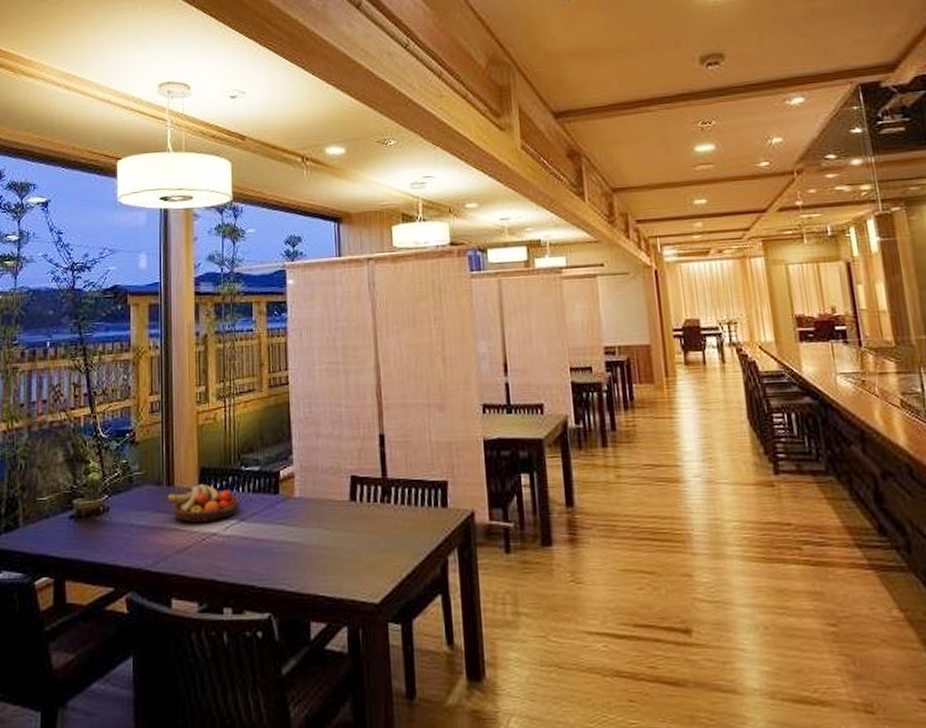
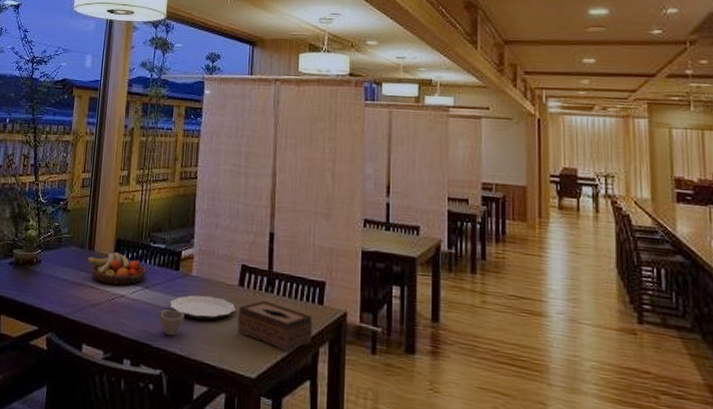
cup: none [260,540,291,572] -> present [158,309,184,336]
plate: none [271,517,350,548] -> present [169,295,236,320]
tissue box: none [352,512,439,568] -> present [237,300,313,353]

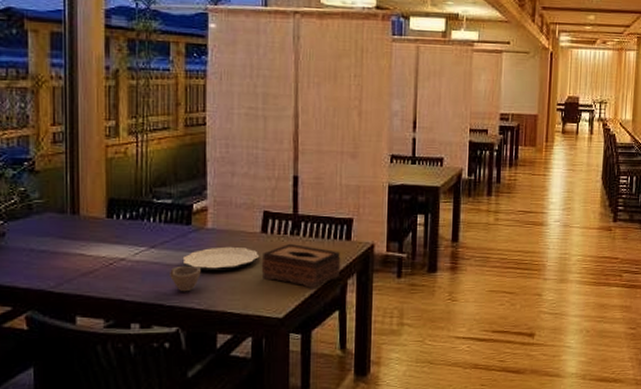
fruit bowl: present [87,252,147,286] -> none [71,214,151,249]

